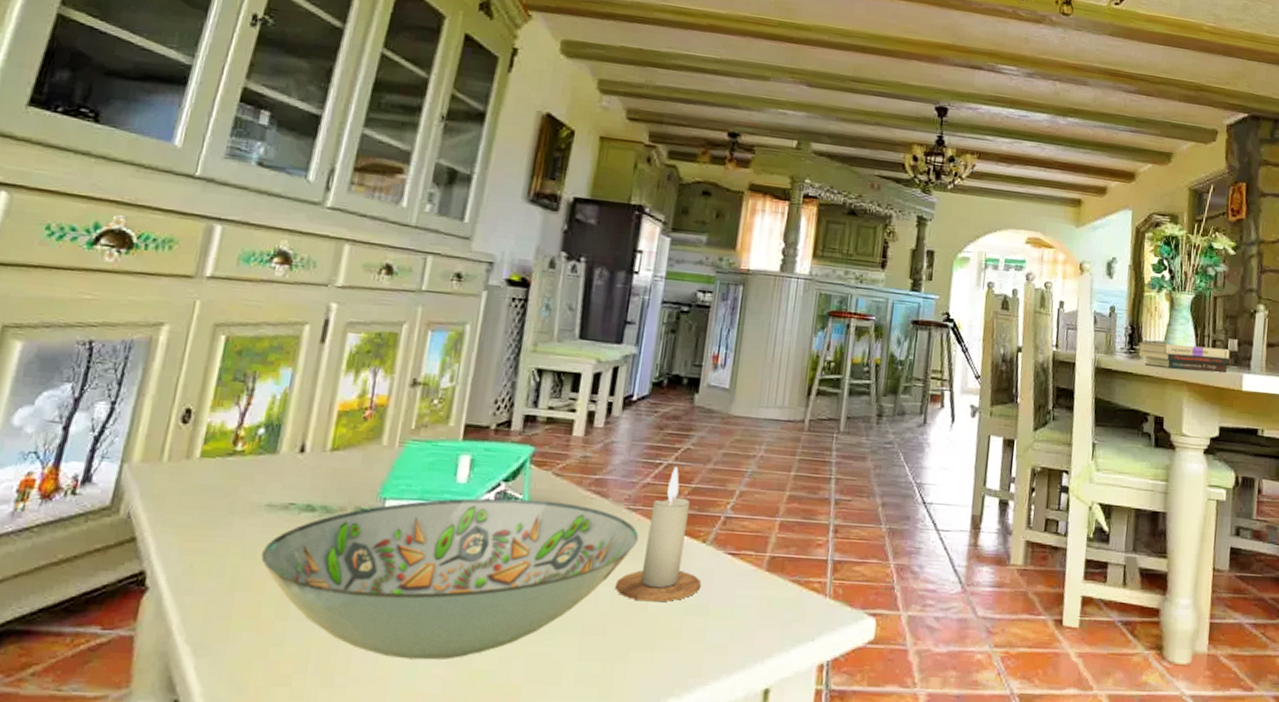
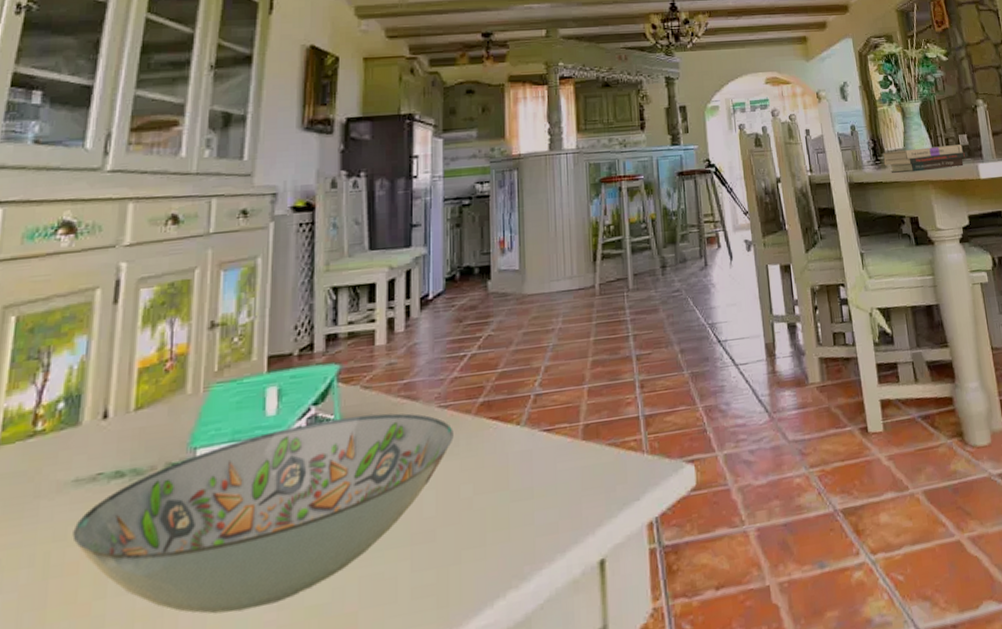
candle: present [615,467,701,602] -> none [439,355,521,498]

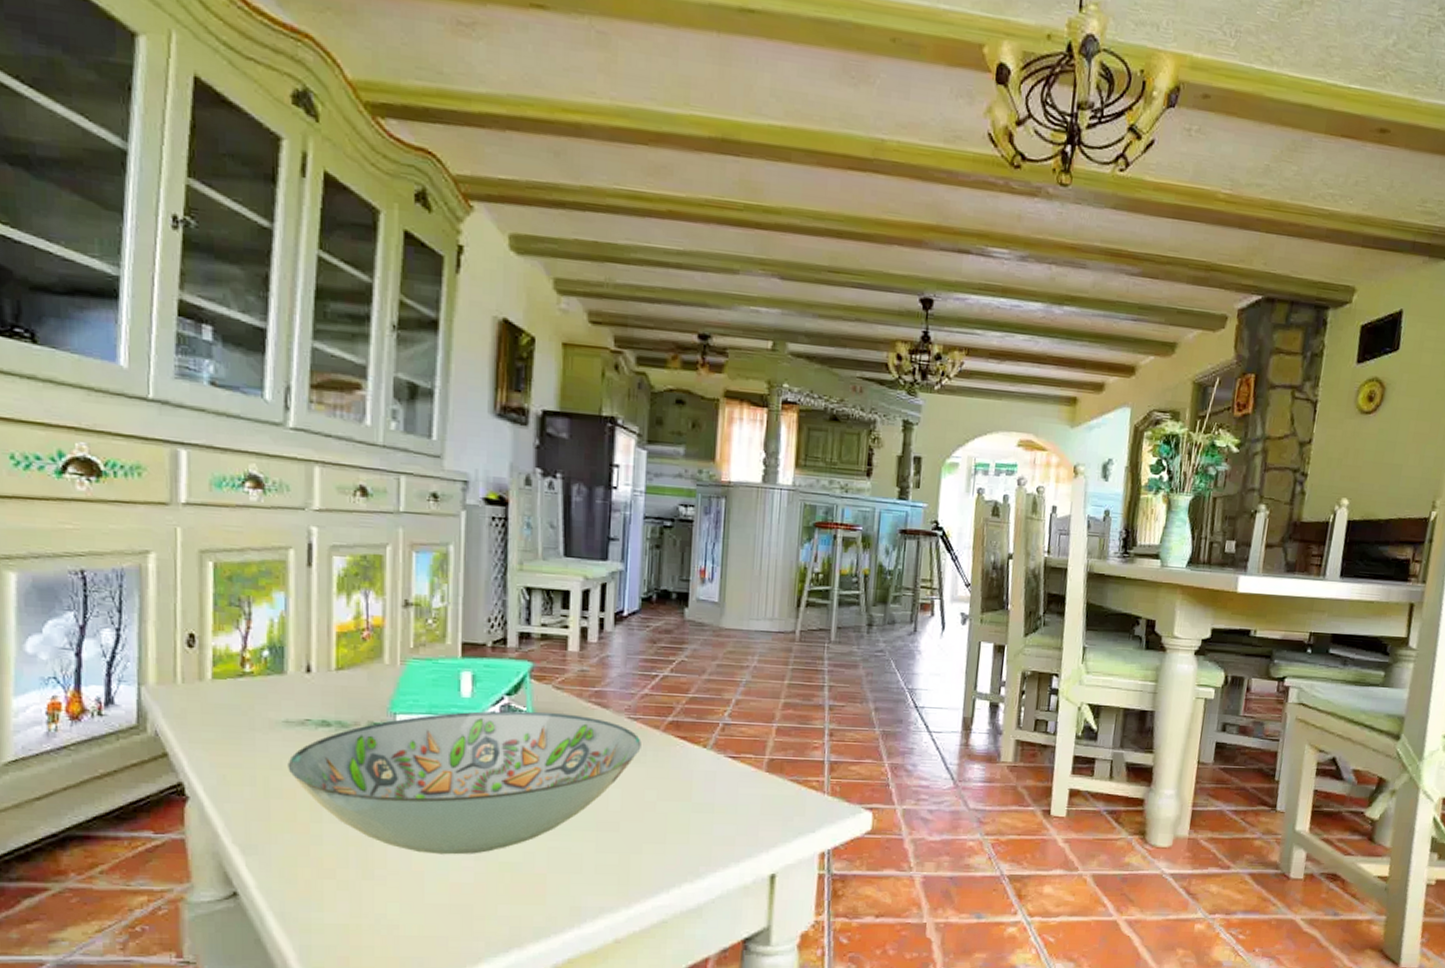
books: present [883,144,968,173] -> none [1132,545,1231,576]

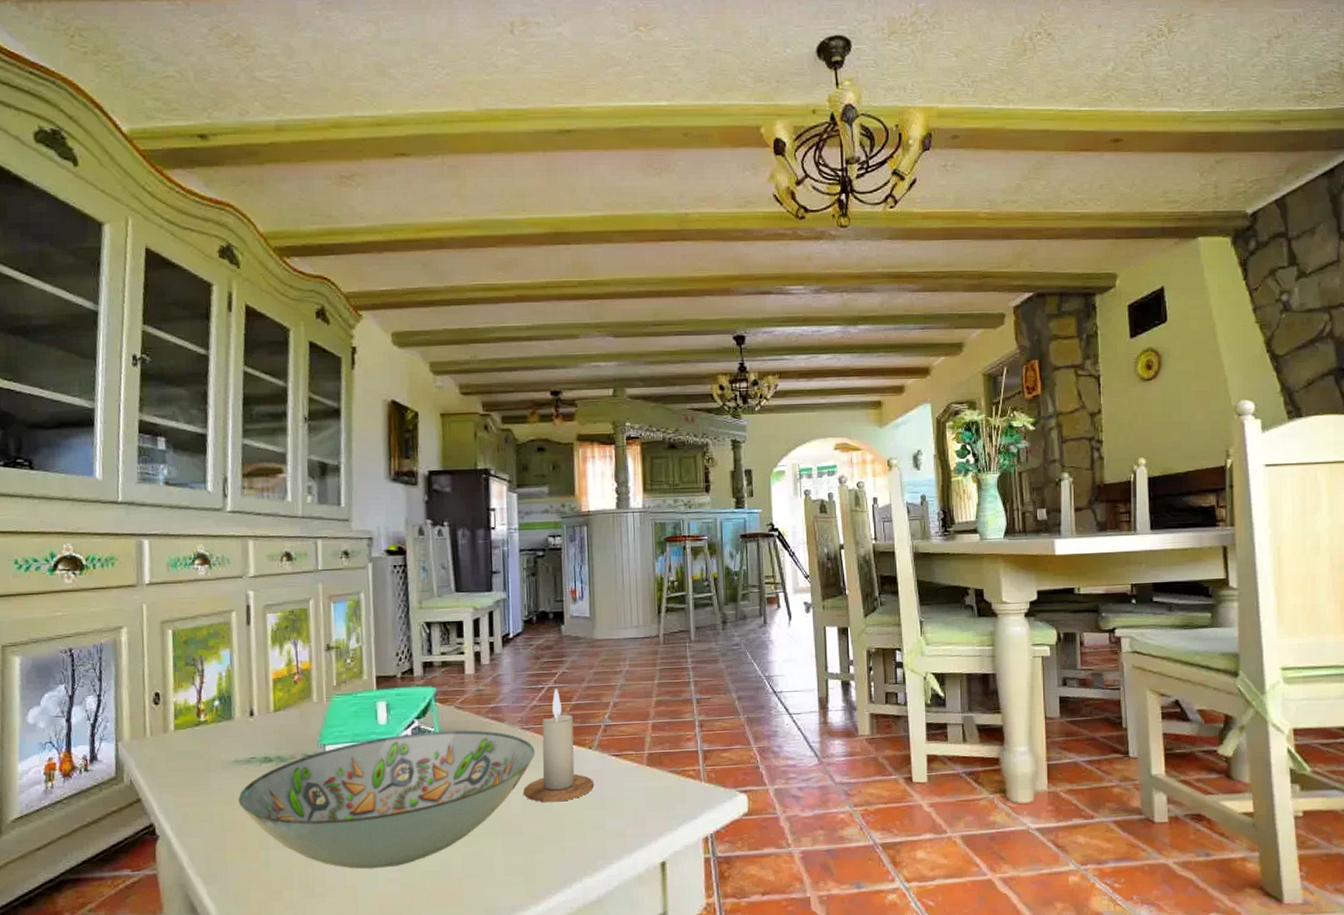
candle: none [624,678,704,801] -> present [523,689,594,803]

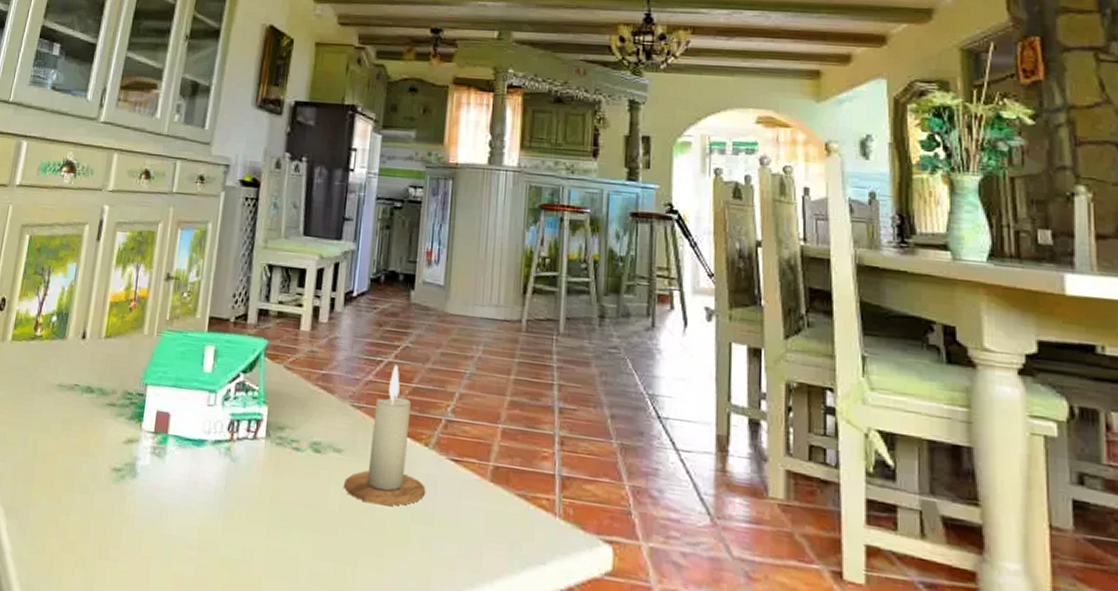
decorative bowl: present [238,730,535,870] -> none [54,387,364,544]

